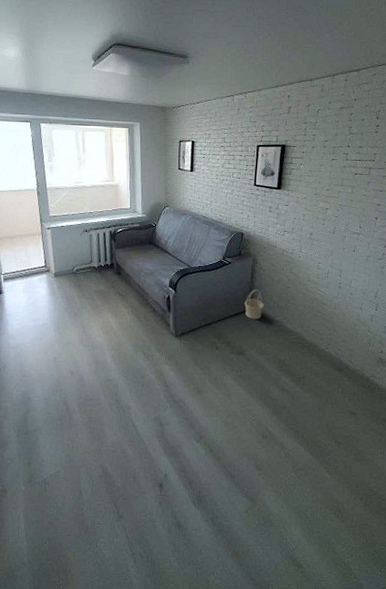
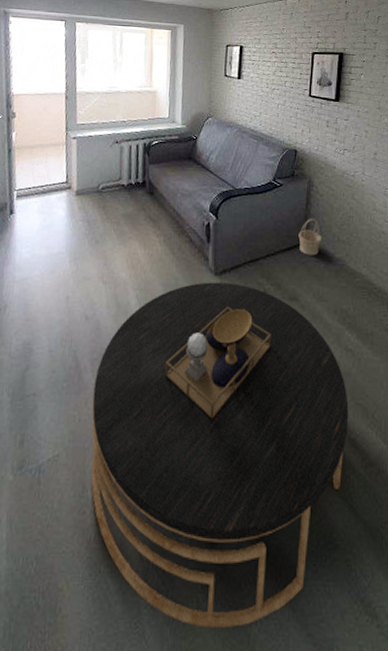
coffee table: none [82,342,284,578] -> present [91,282,349,629]

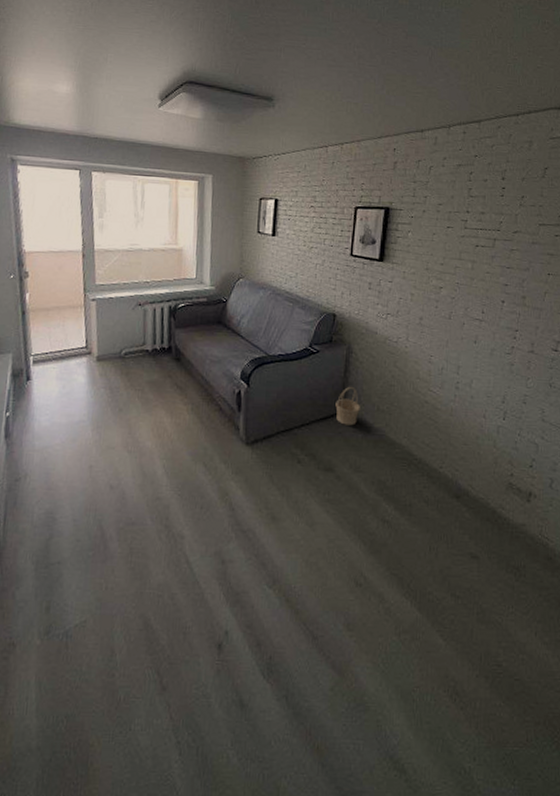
coffee table: present [91,282,349,629] -> none [118,452,384,782]

